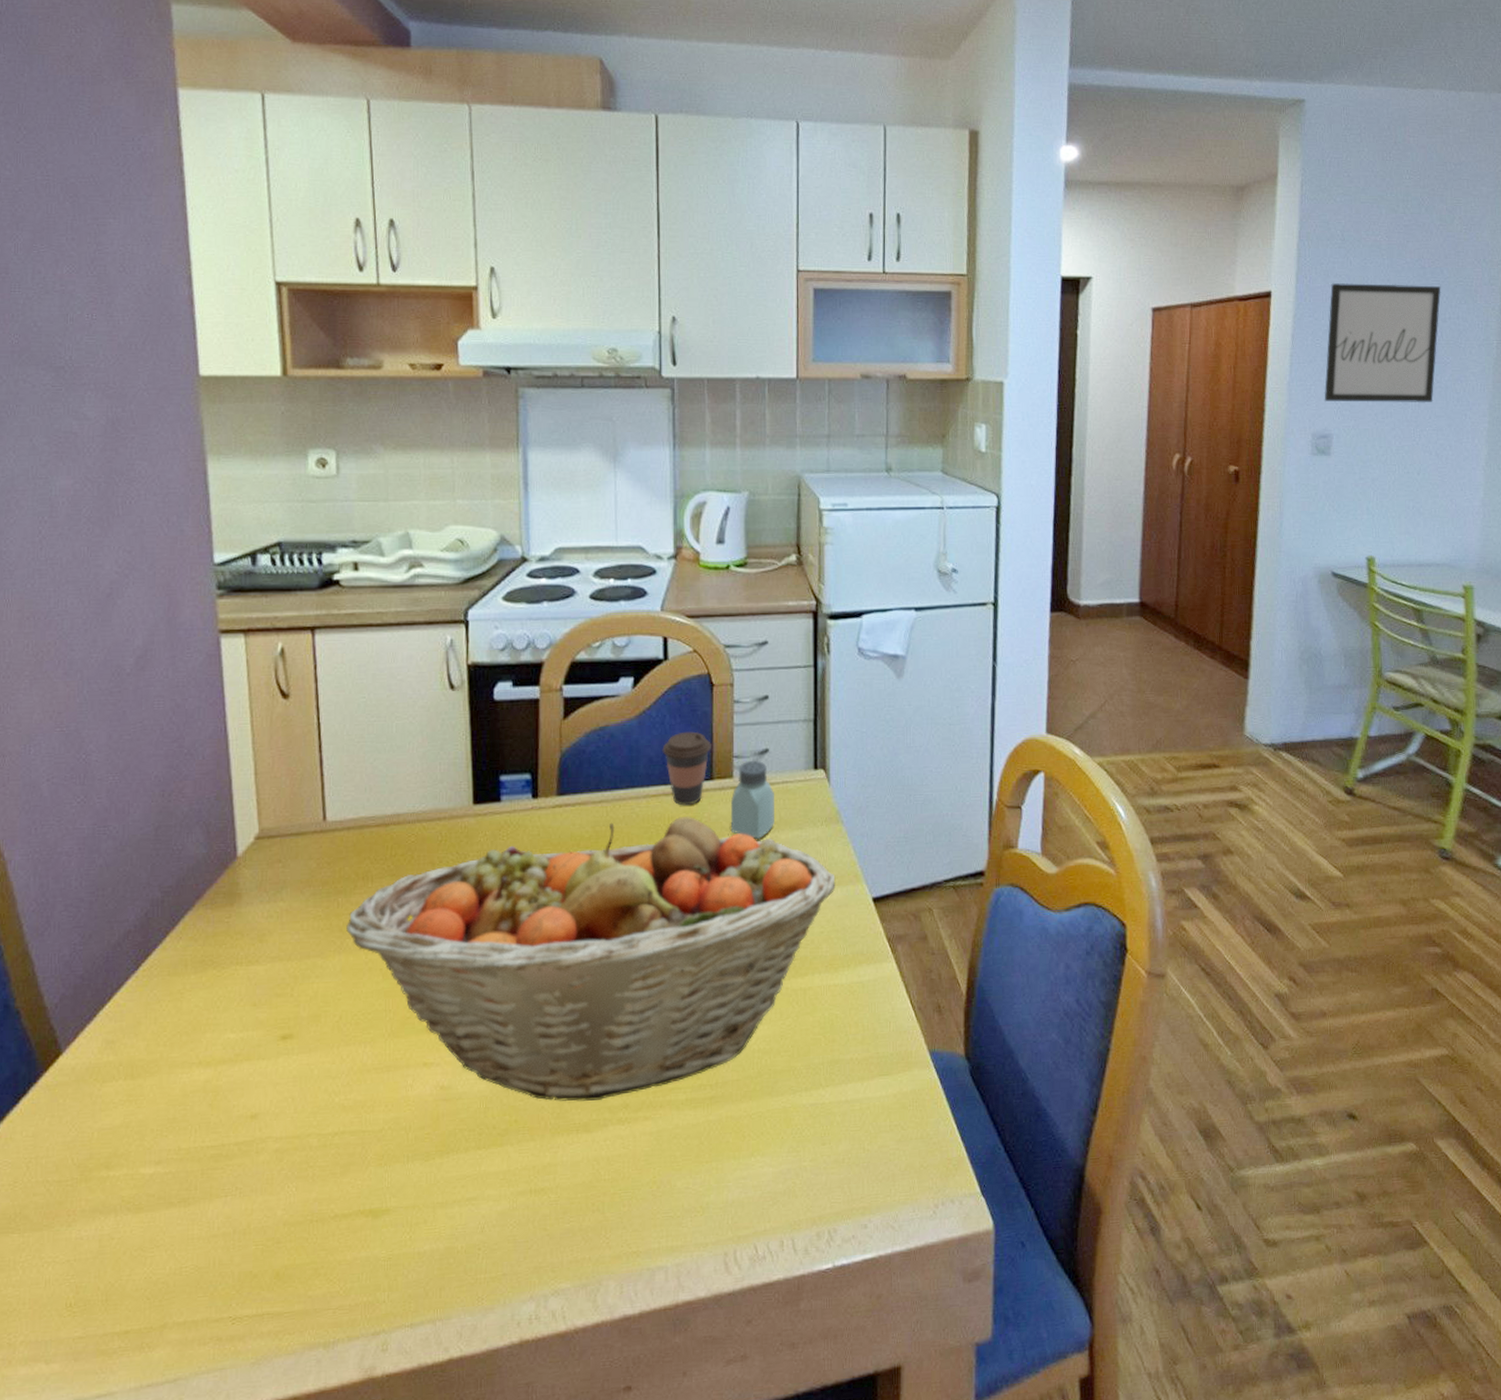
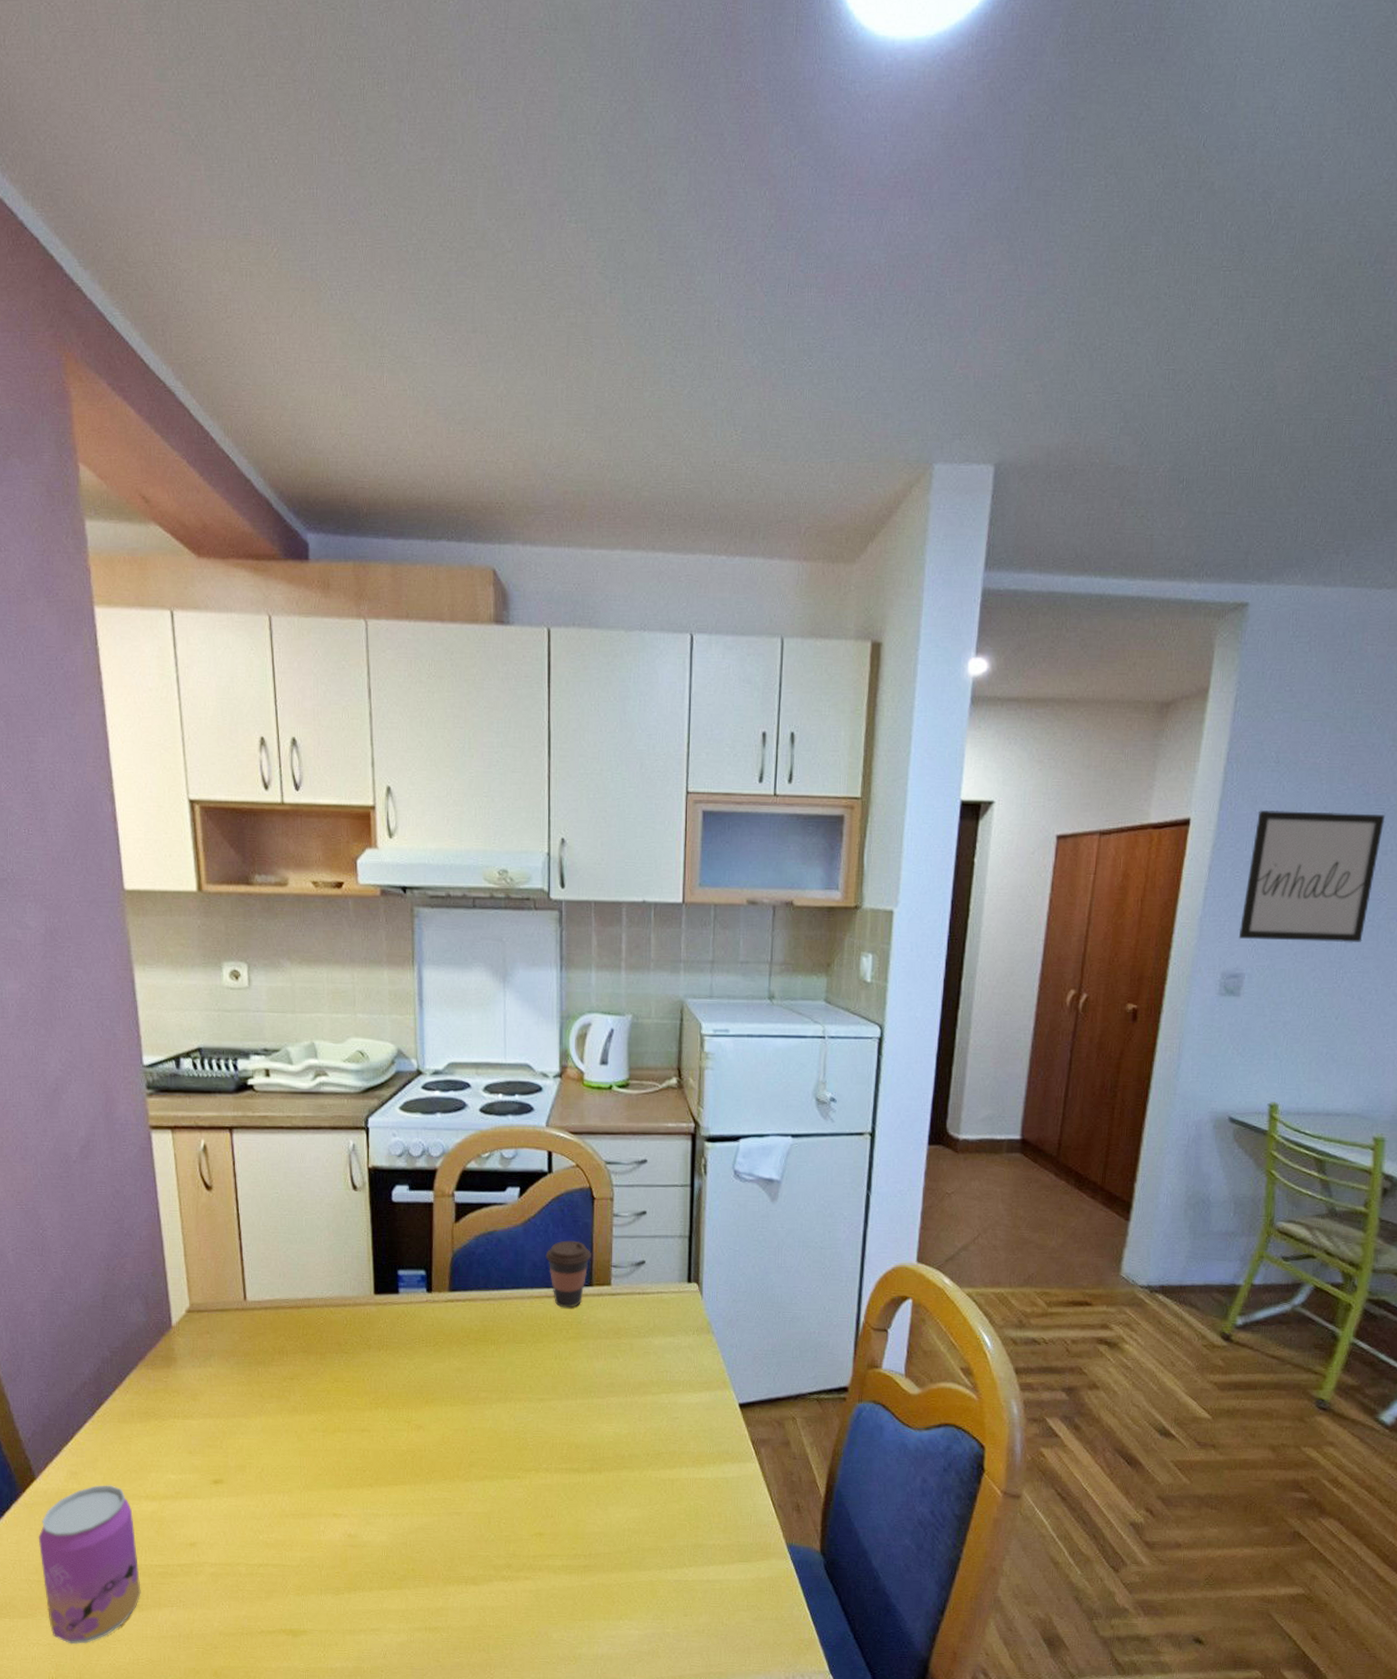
beer can: none [61,1052,188,1258] -> present [38,1485,141,1645]
fruit basket: present [346,815,836,1101] -> none [266,1317,705,1559]
saltshaker: present [730,760,774,840] -> none [607,1270,649,1344]

